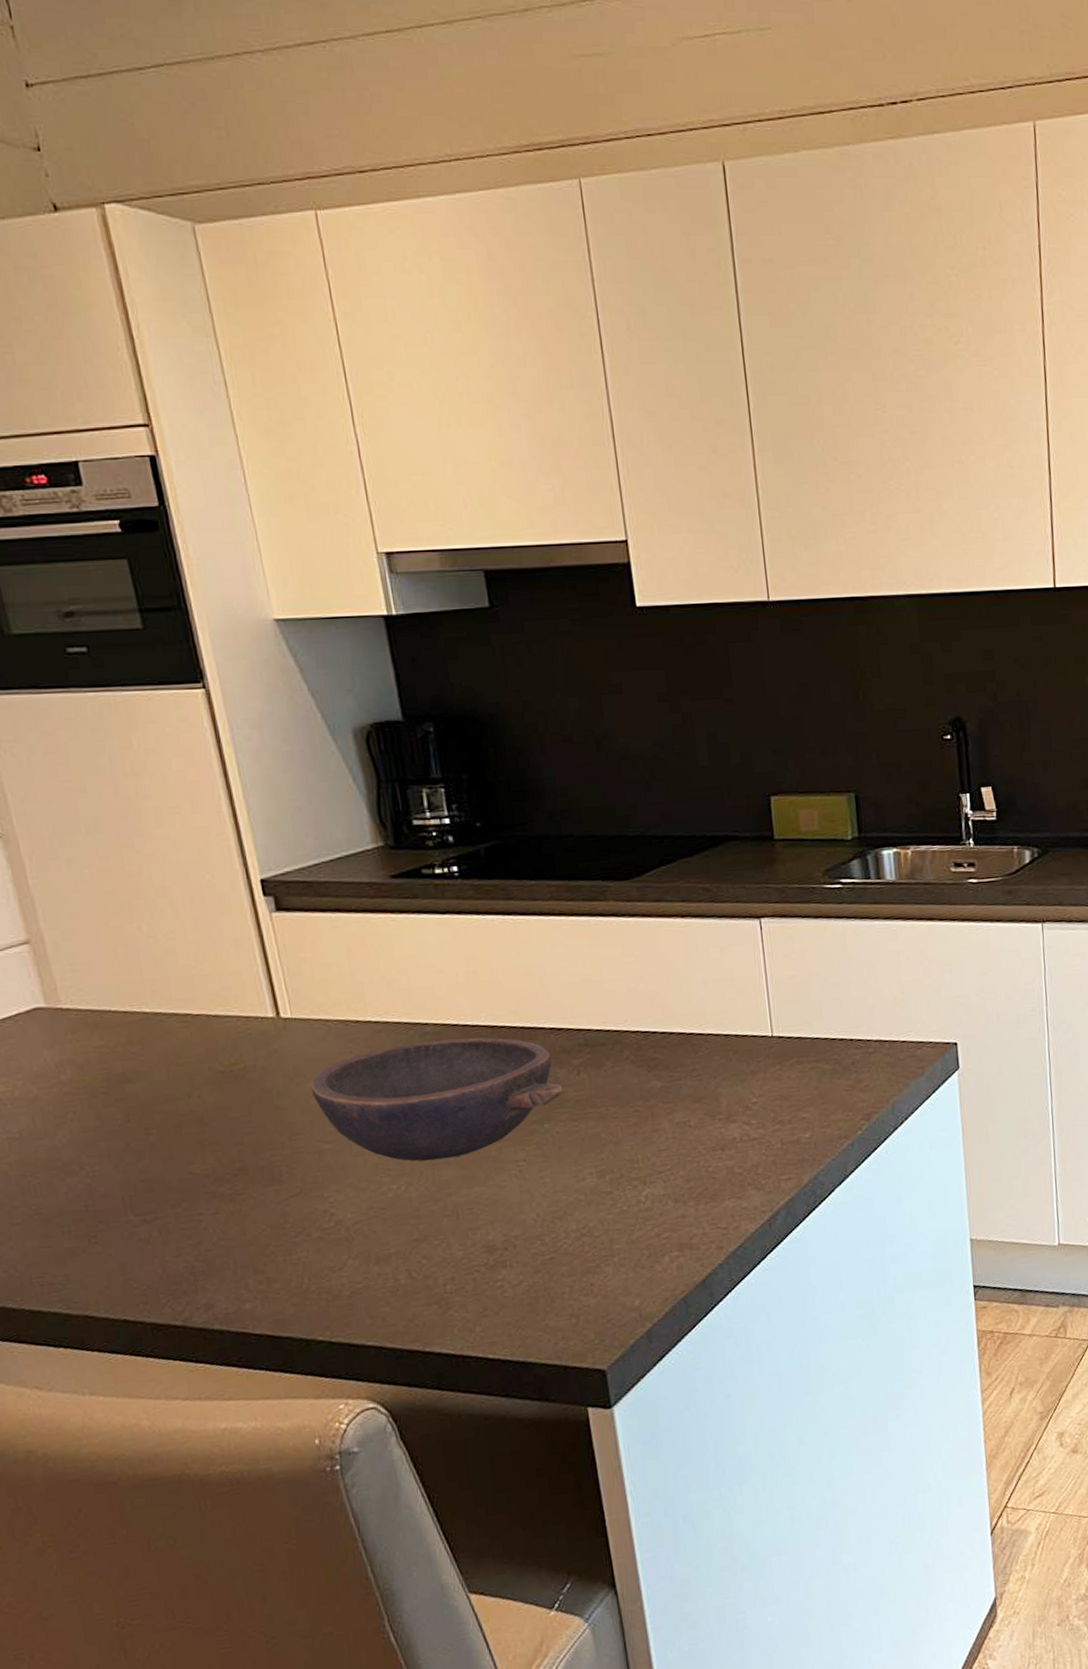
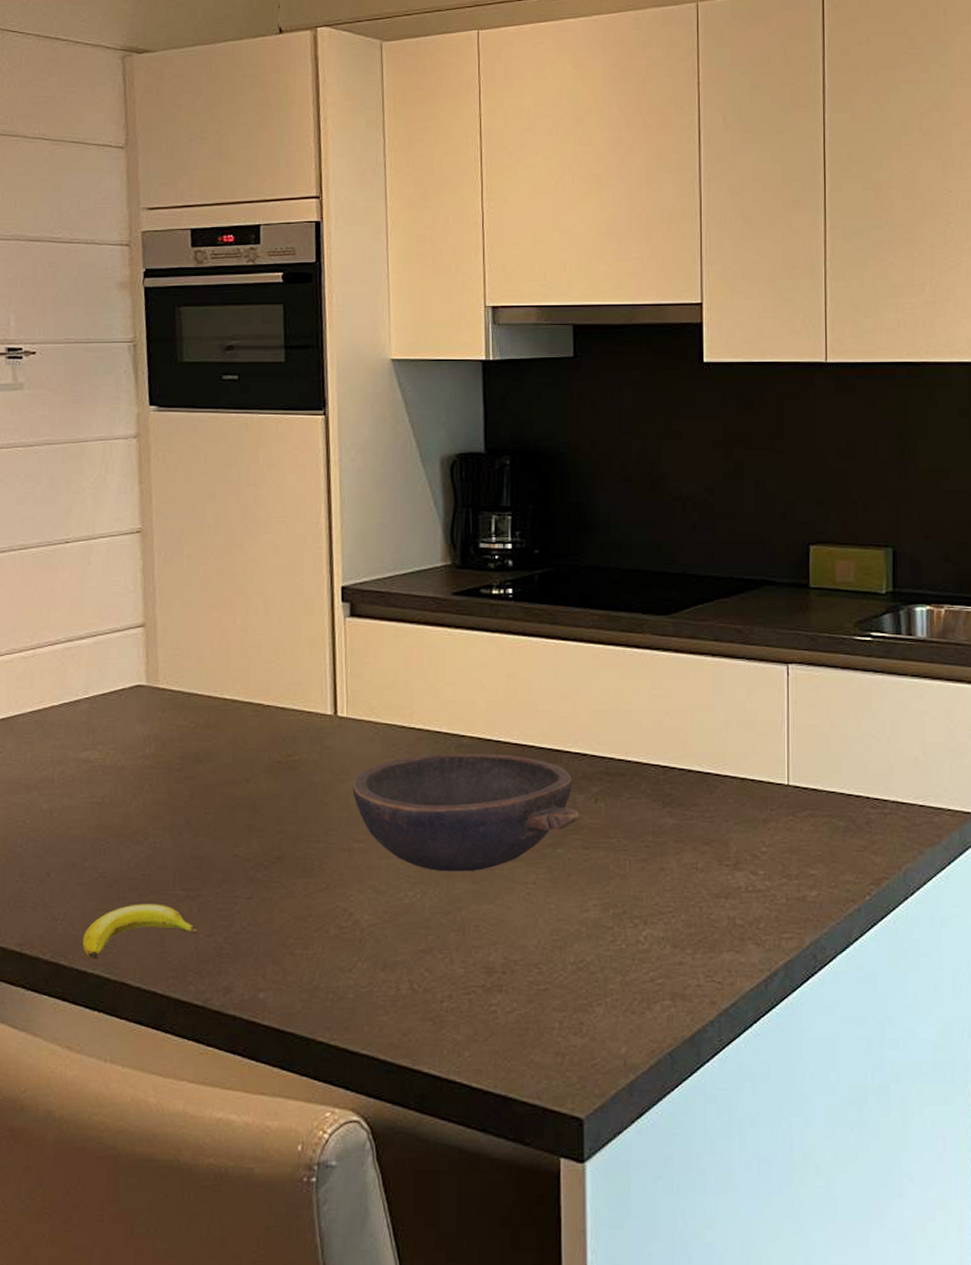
banana: none [28,1232,163,1298] -> present [82,903,199,959]

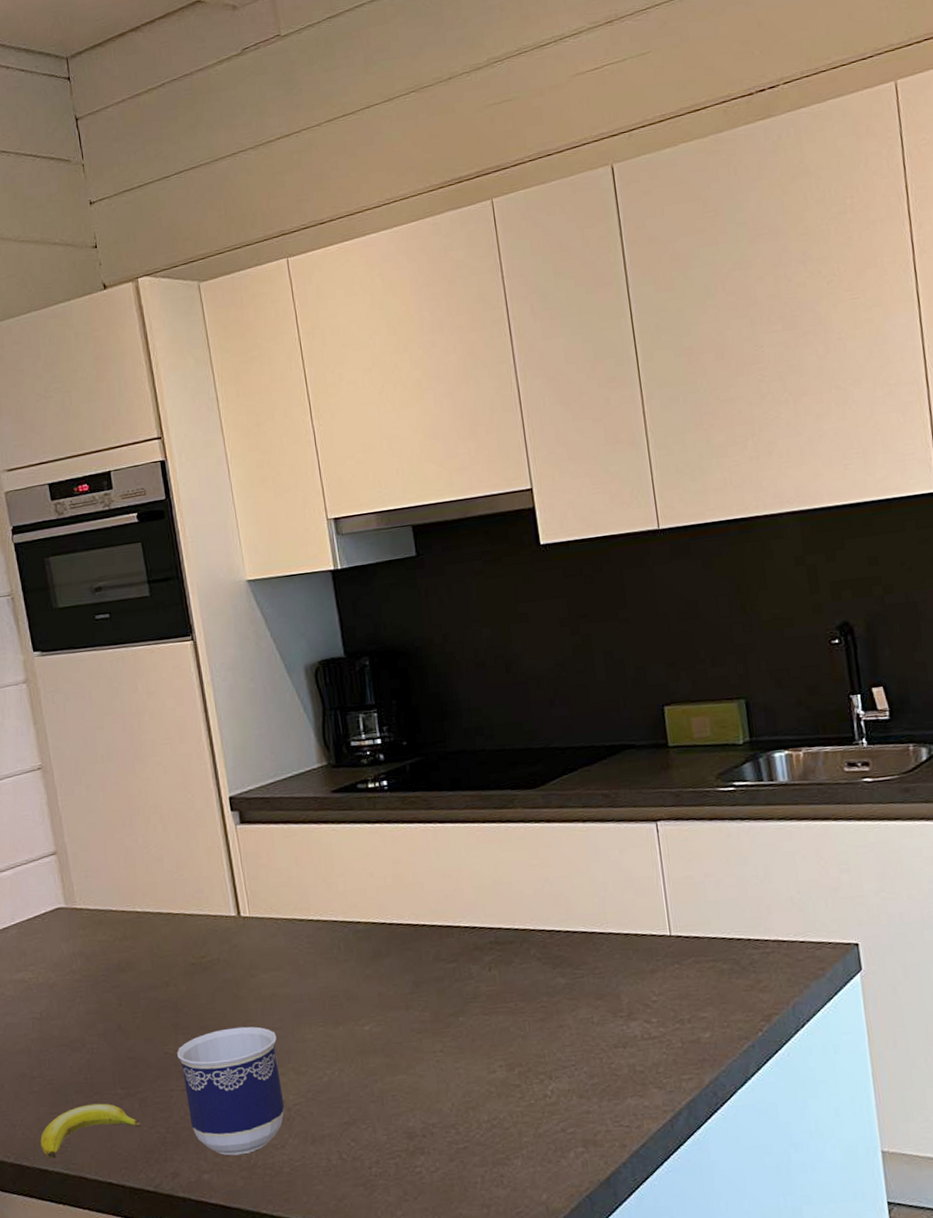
cup: none [248,835,359,975] -> present [177,1026,285,1156]
bowl: present [352,754,580,872] -> none [262,935,476,1049]

